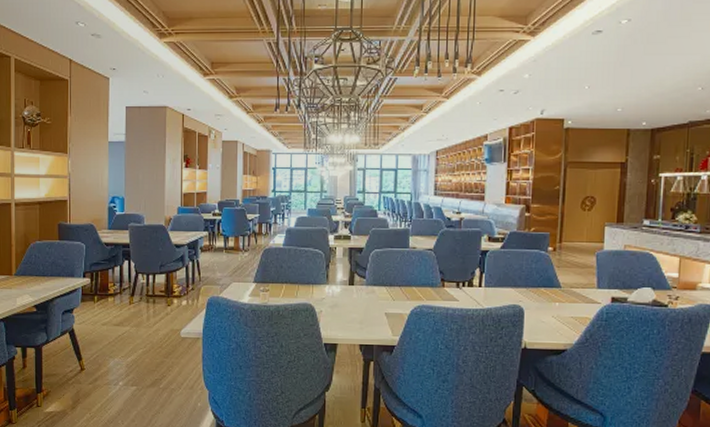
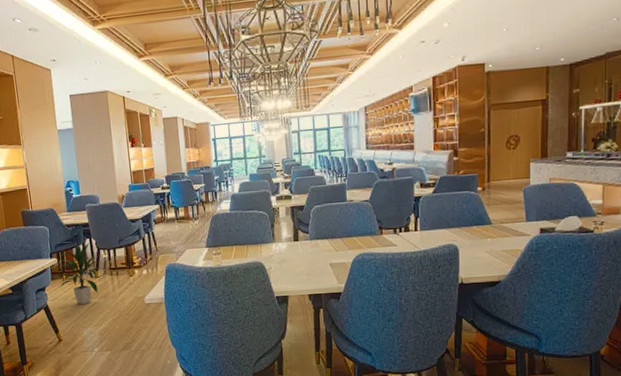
indoor plant: none [85,265,136,332] -> present [55,242,101,305]

